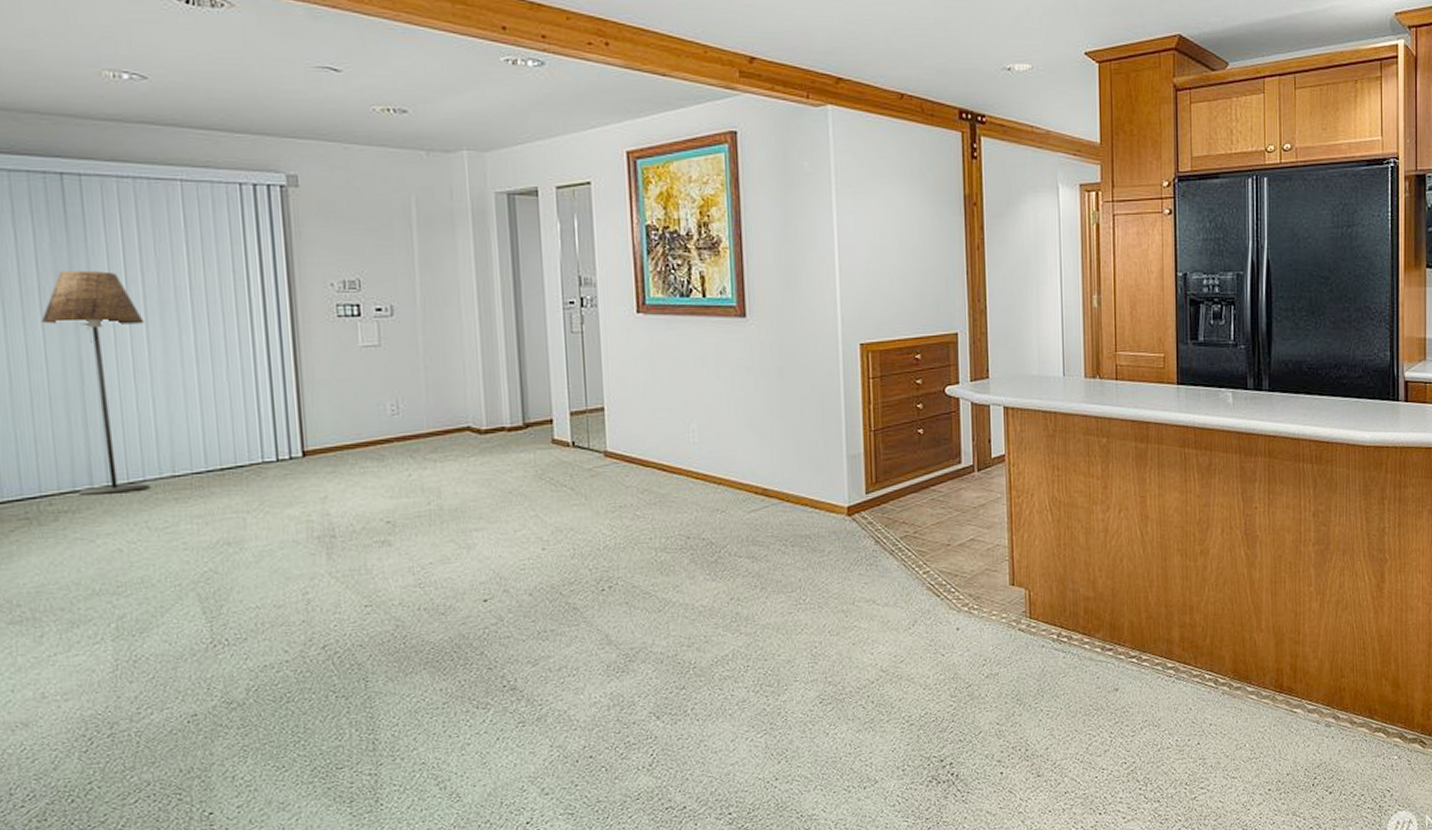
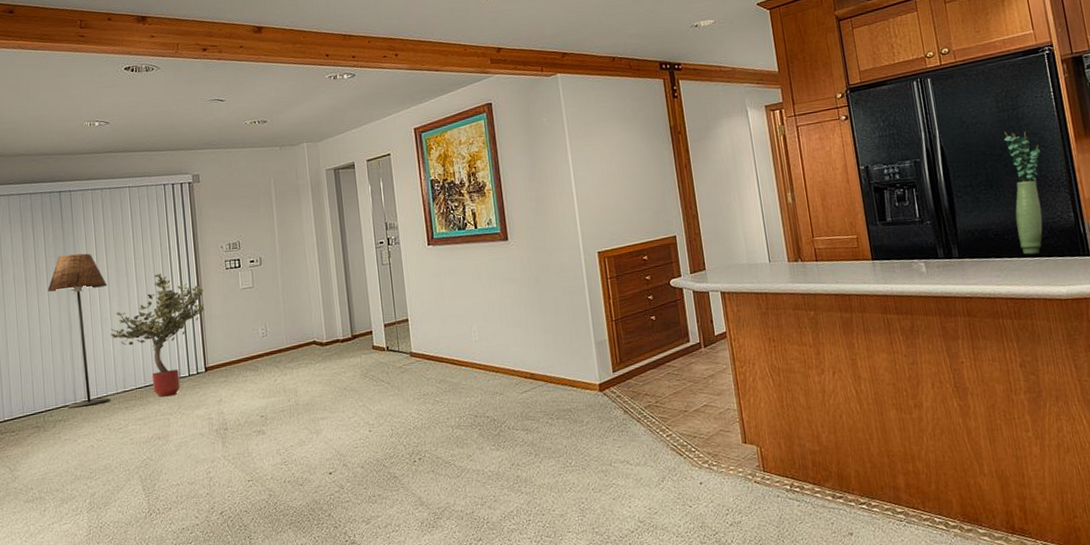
potted tree: none [149,312,304,488] -> present [110,273,205,398]
vase: none [1331,250,1369,394] -> present [1003,131,1043,255]

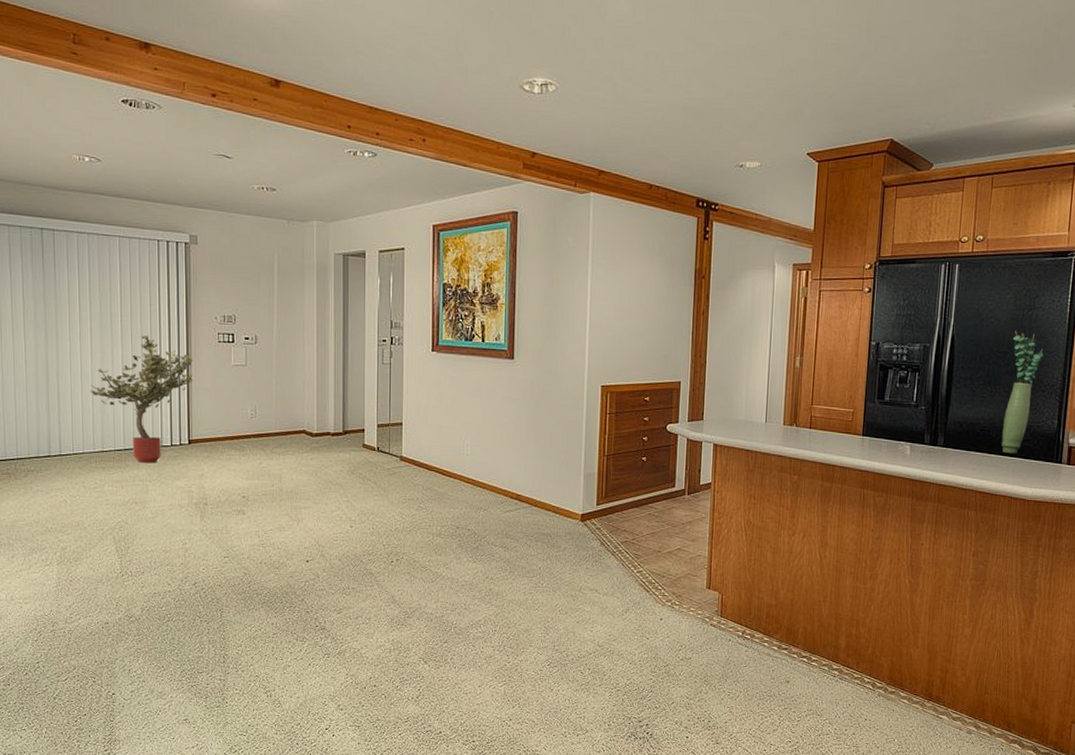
floor lamp: present [47,253,110,409] -> none [24,298,90,461]

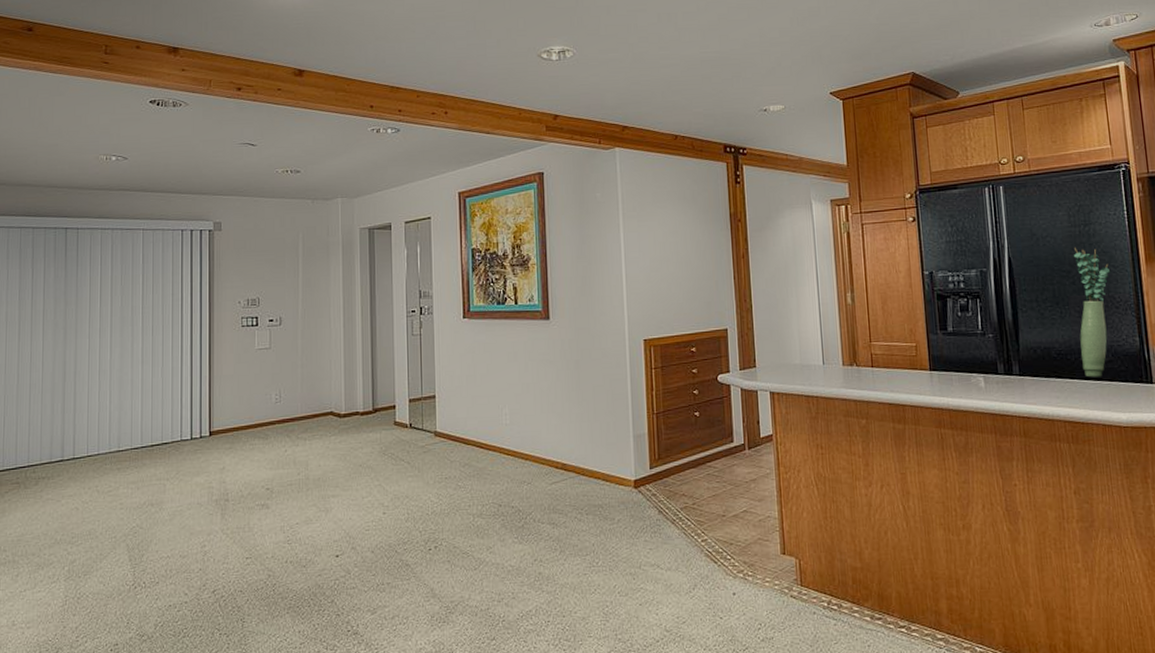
potted tree: present [90,335,193,463] -> none [108,325,215,461]

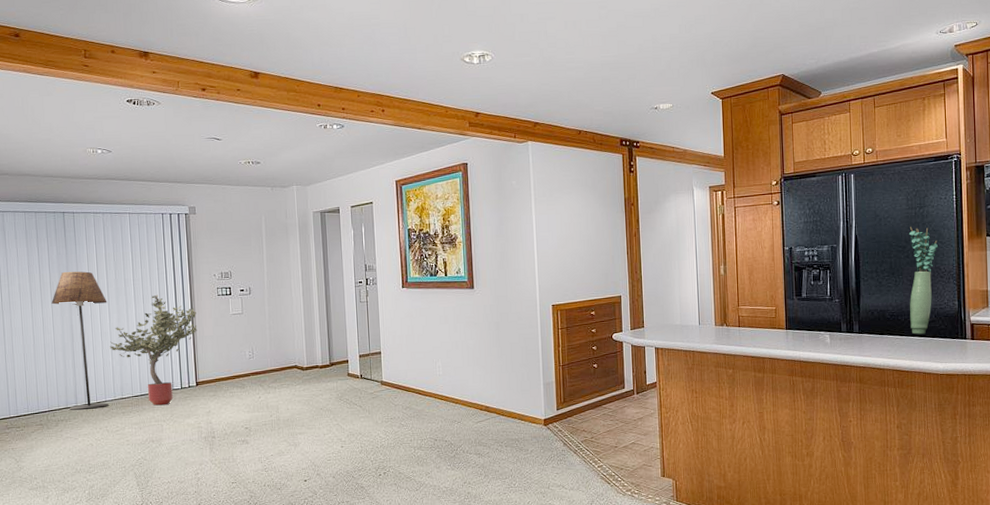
floor lamp: none [43,297,110,465] -> present [51,271,109,410]
potted tree: none [108,325,215,461] -> present [109,294,197,406]

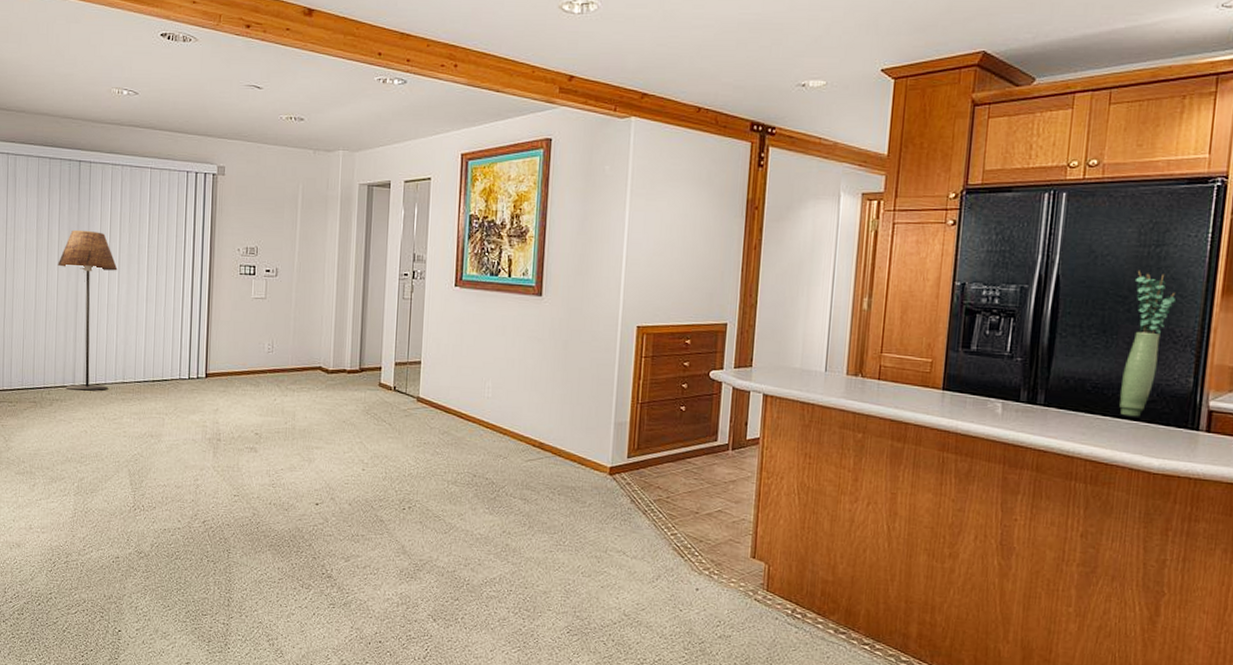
potted tree: present [109,294,197,406] -> none [115,266,214,396]

